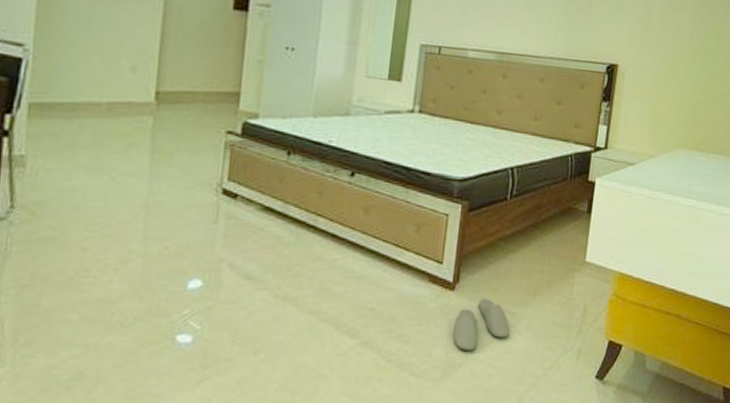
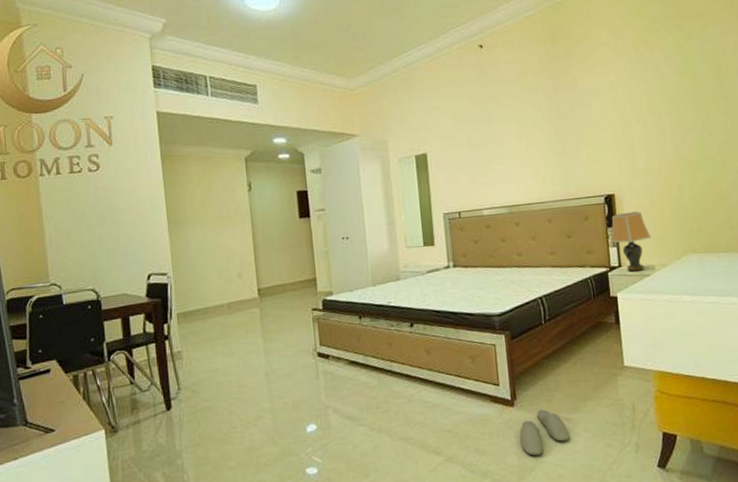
table lamp: none [602,87,646,158] -> present [610,211,652,272]

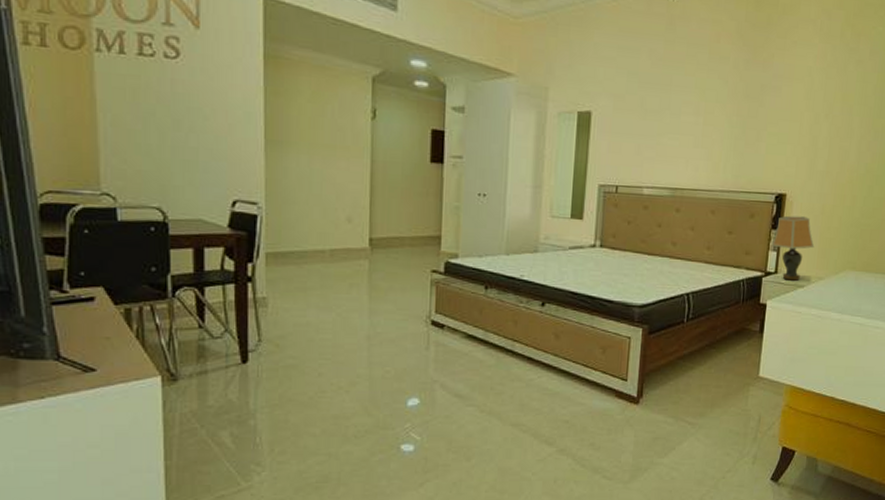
slippers: present [519,409,569,456] -> none [638,411,690,457]

